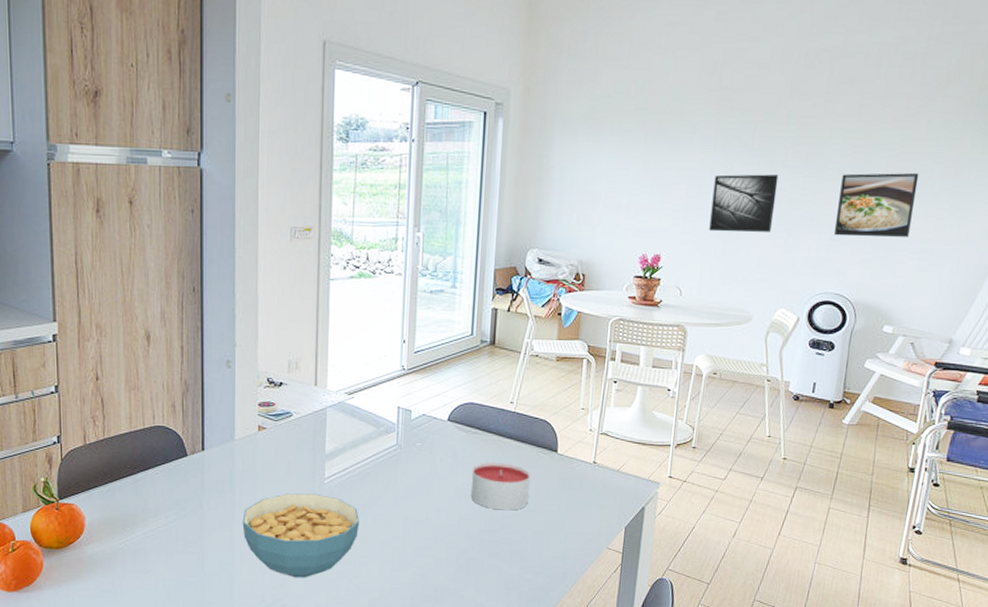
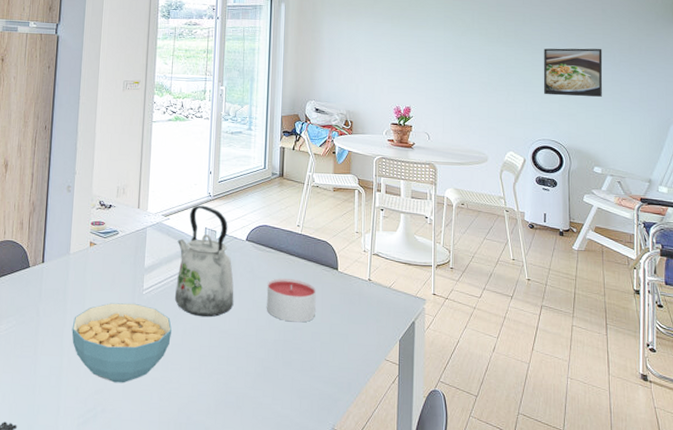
kettle: none [362,380,433,507] -> present [174,205,234,318]
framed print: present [709,174,779,233] -> none [446,47,495,92]

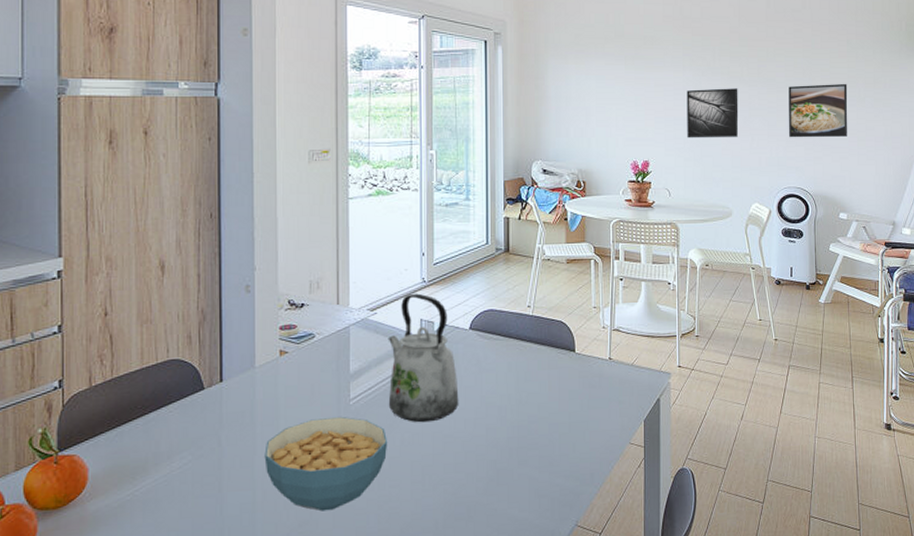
candle: present [266,278,316,323] -> none [496,367,552,416]
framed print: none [446,47,495,92] -> present [687,88,739,138]

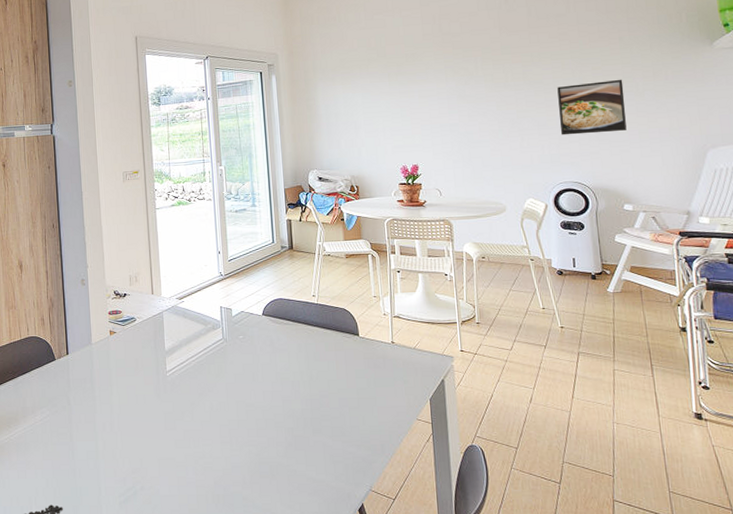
cereal bowl: present [264,416,388,512] -> none [102,385,200,462]
kettle: present [388,293,459,423] -> none [194,285,257,393]
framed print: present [687,88,739,138] -> none [451,93,508,142]

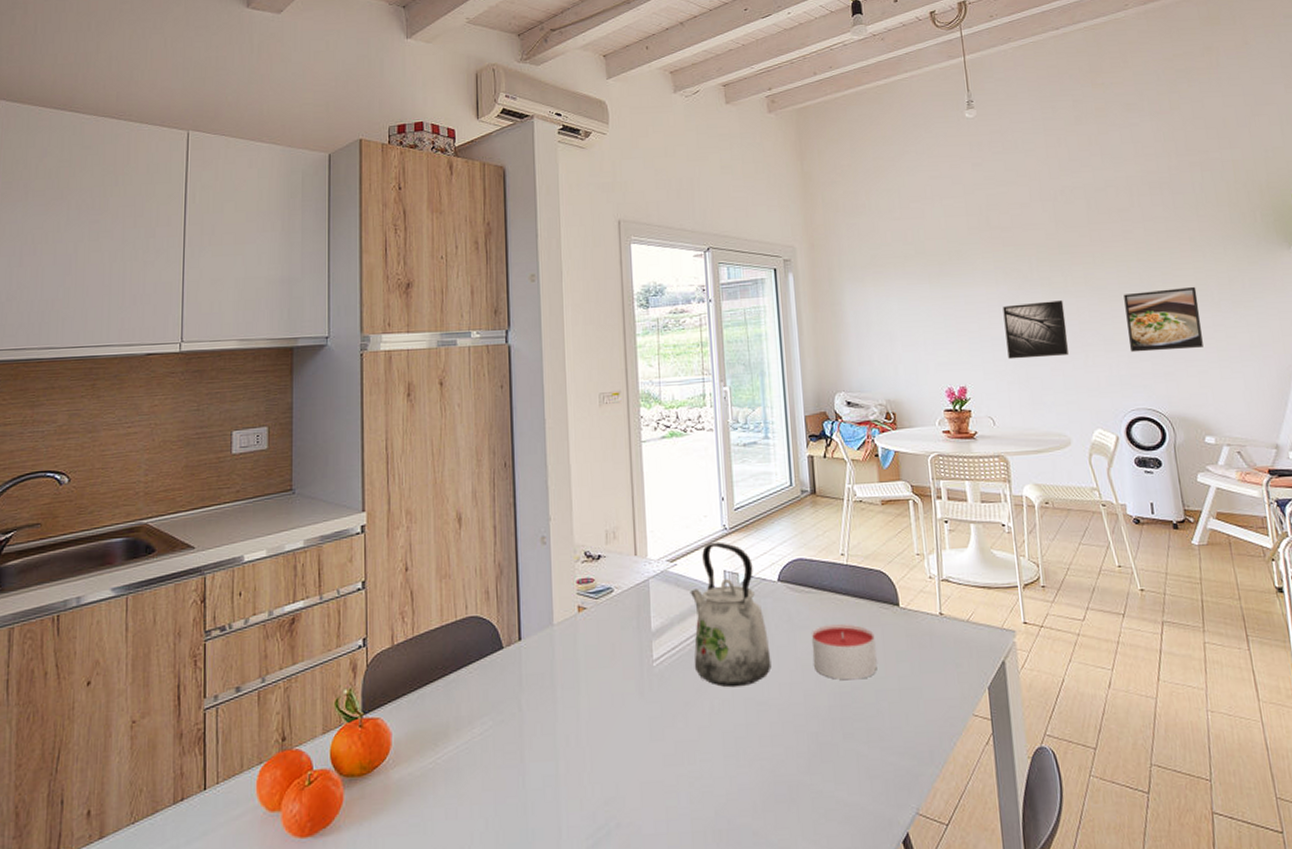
kettle: none [194,285,257,393] -> present [690,542,772,688]
candle: none [288,348,341,390] -> present [811,624,877,681]
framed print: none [451,93,508,142] -> present [1002,300,1070,360]

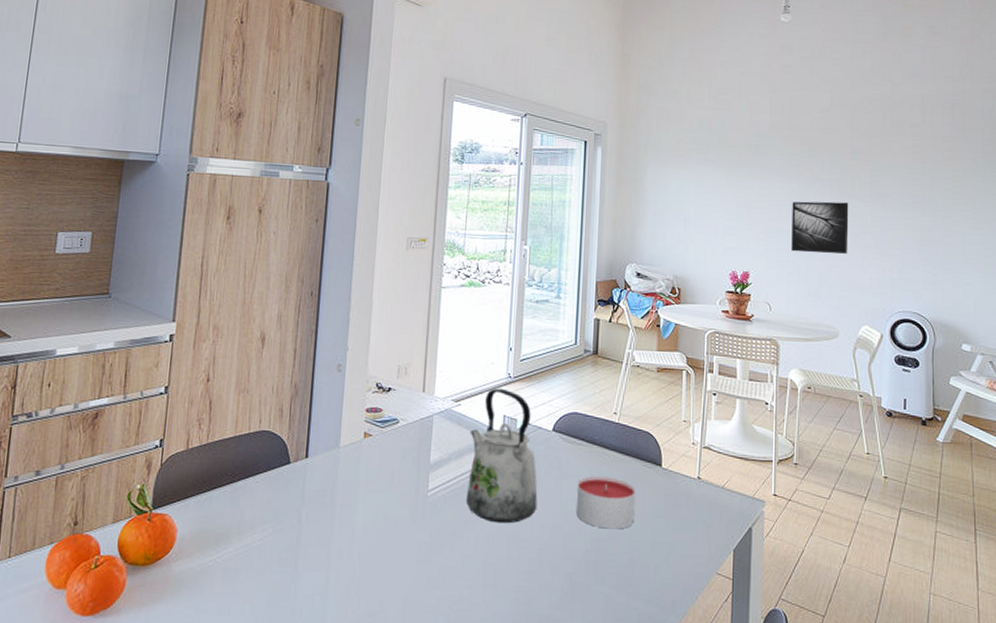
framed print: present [1123,286,1203,353] -> none [904,203,973,262]

